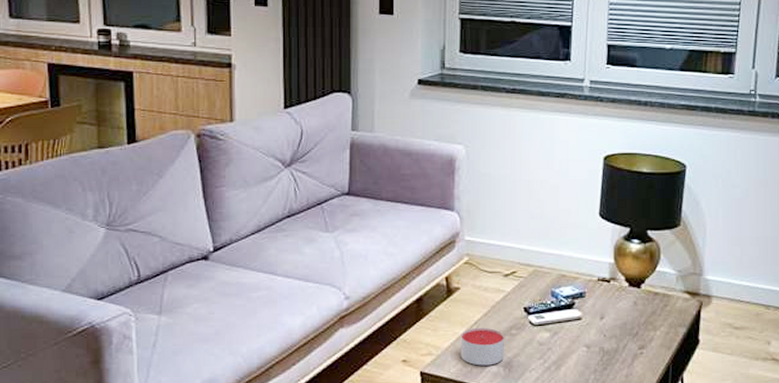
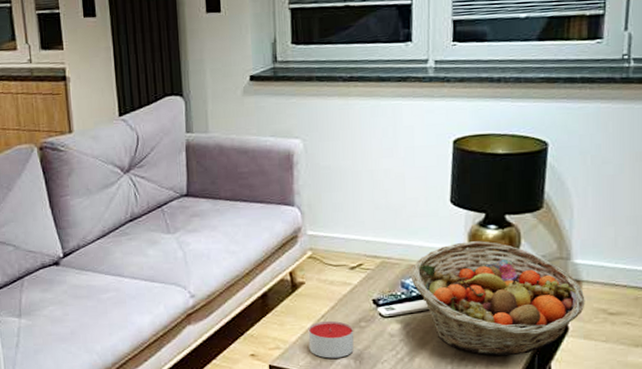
fruit basket: none [560,254,714,367] -> present [410,241,585,356]

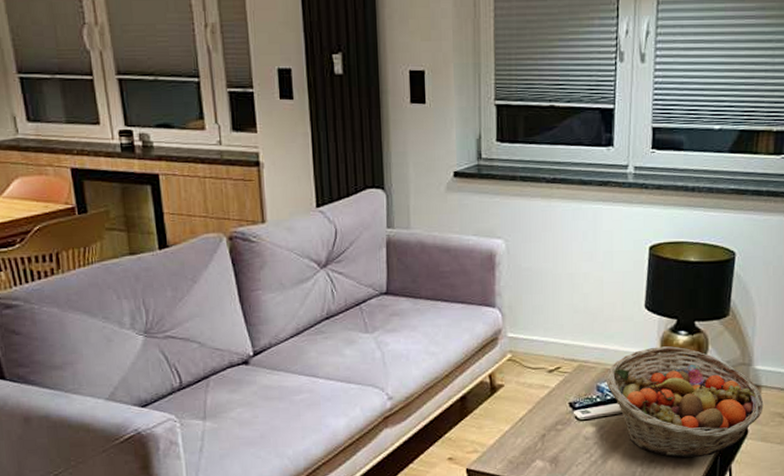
candle: present [308,320,354,359] -> none [506,423,550,462]

